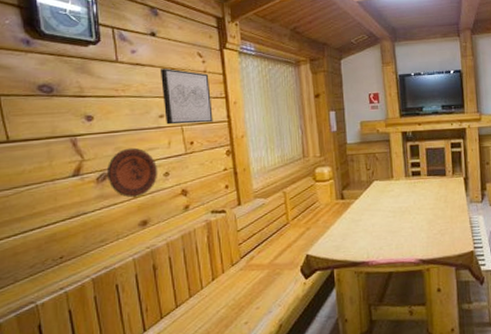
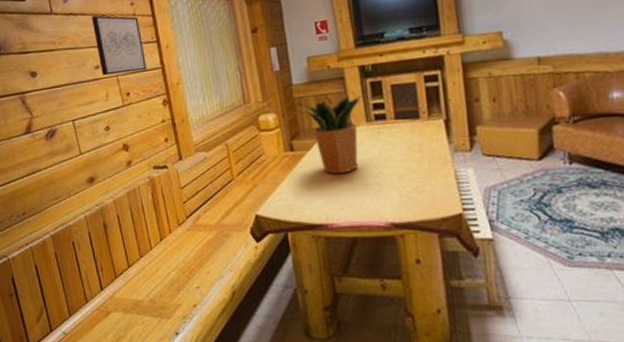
decorative plate: present [106,147,157,198] -> none [53,102,99,154]
potted plant: none [352,154,403,220] -> present [301,94,362,175]

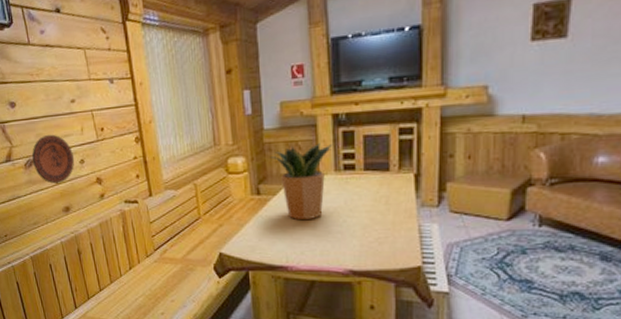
decorative plate: none [53,102,99,154] -> present [31,134,74,184]
wall art: present [91,15,147,76] -> none [67,48,121,110]

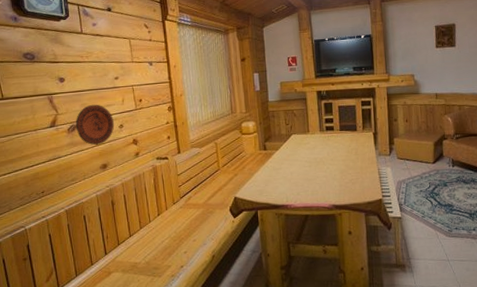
potted plant: present [270,142,333,221] -> none [273,111,318,169]

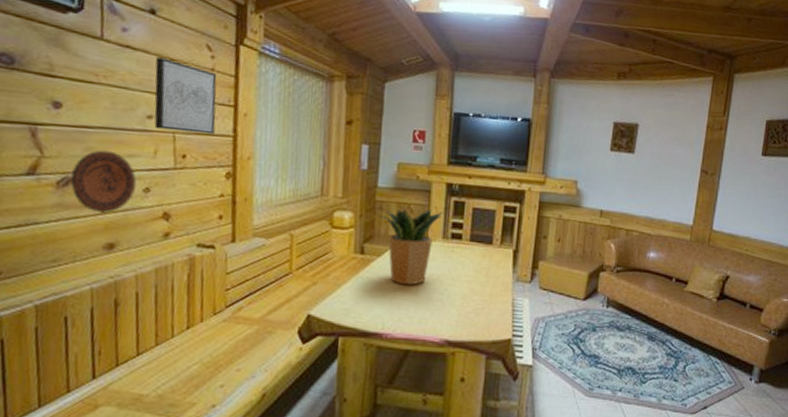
wall art: none [115,38,157,85] -> present [154,57,217,135]
potted plant: none [273,111,318,169] -> present [380,207,444,286]

